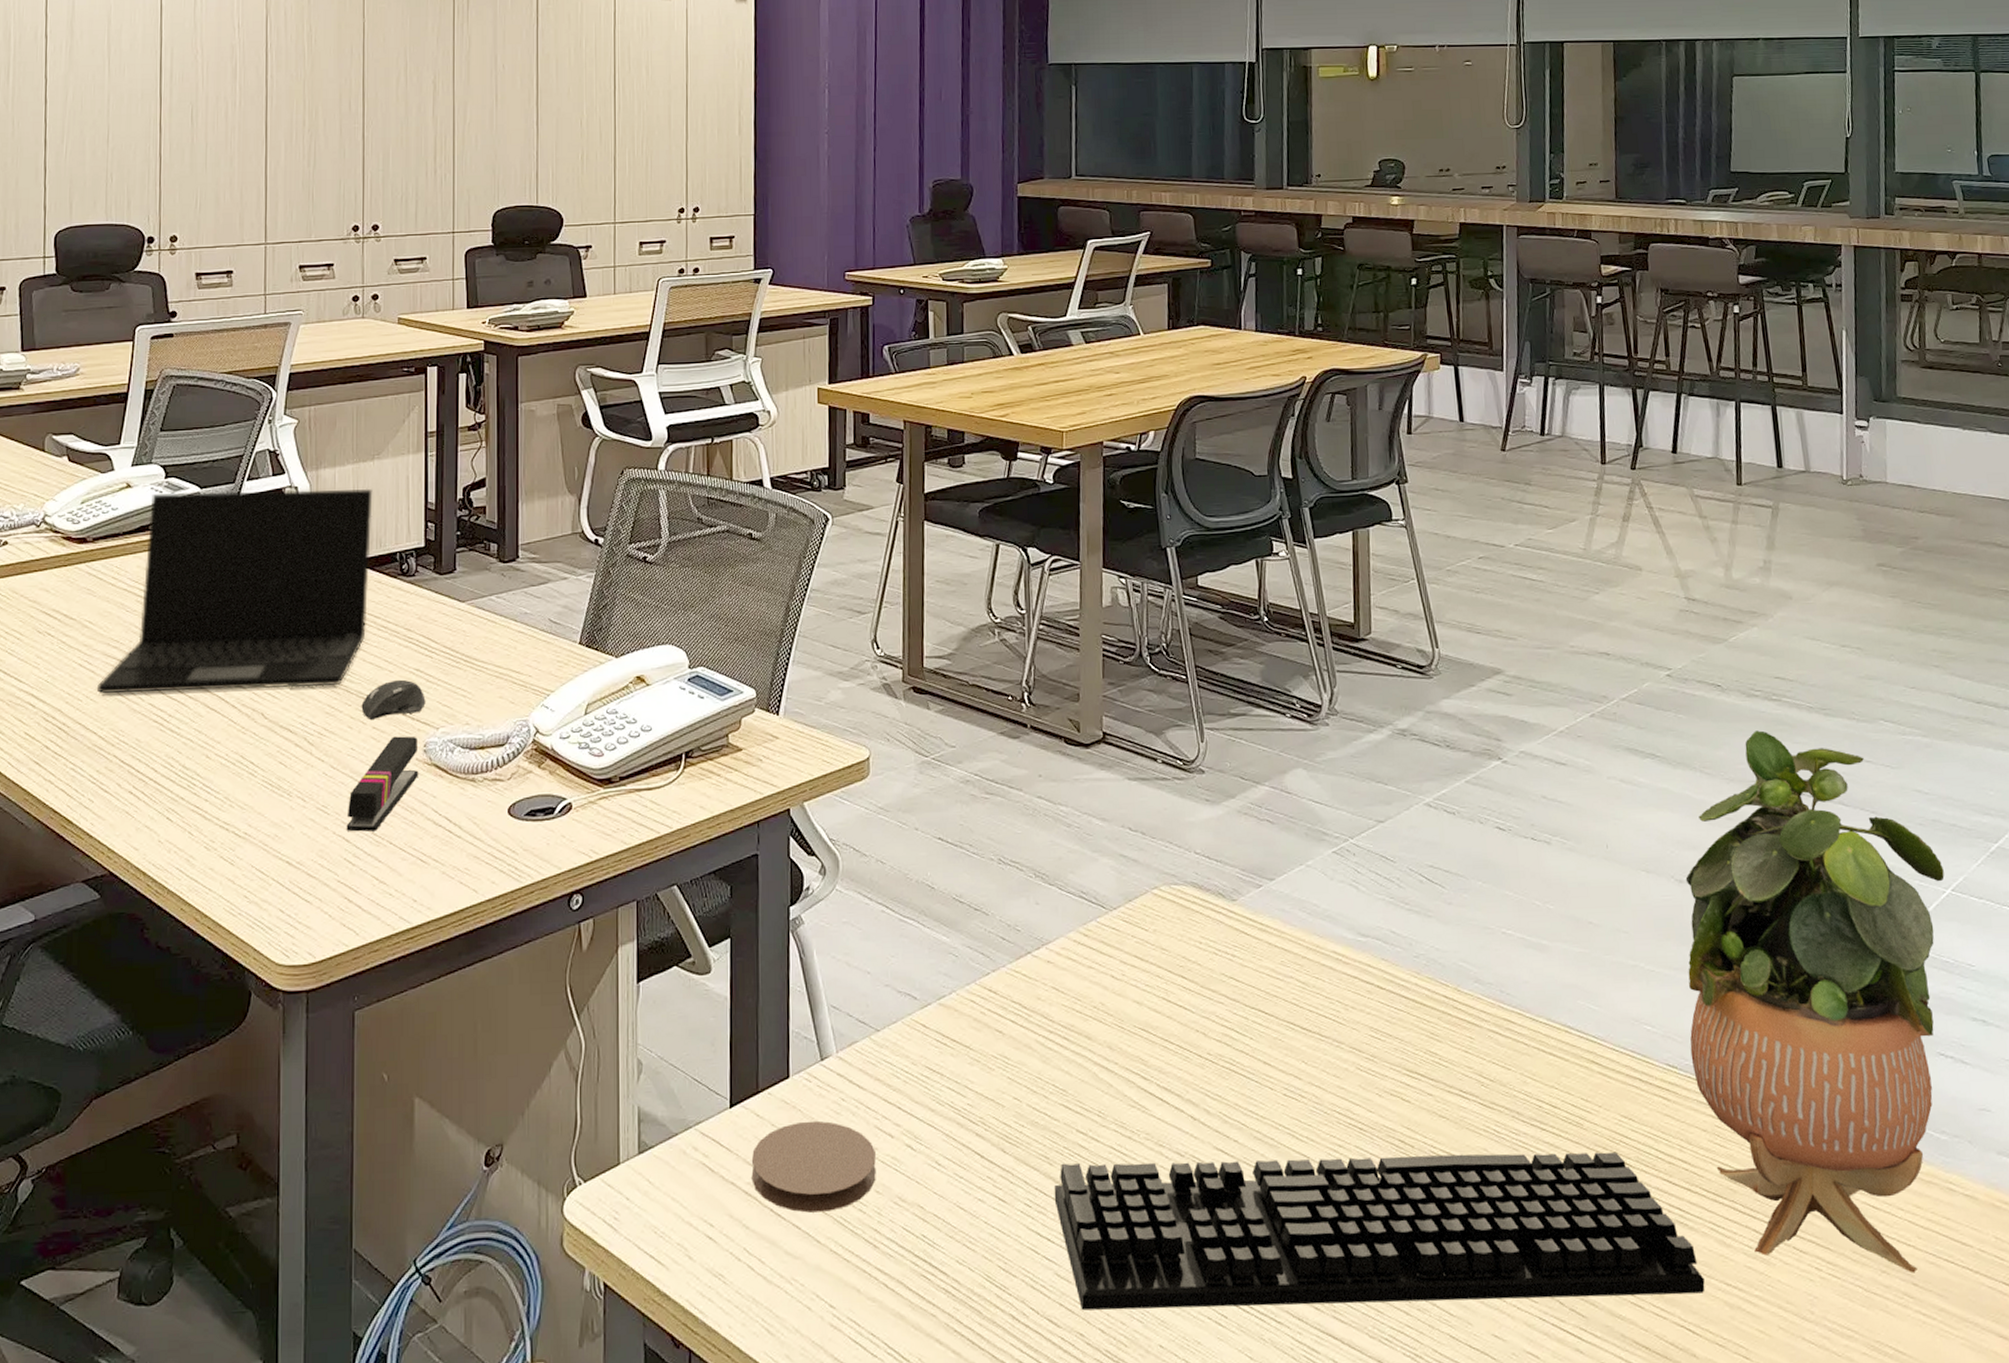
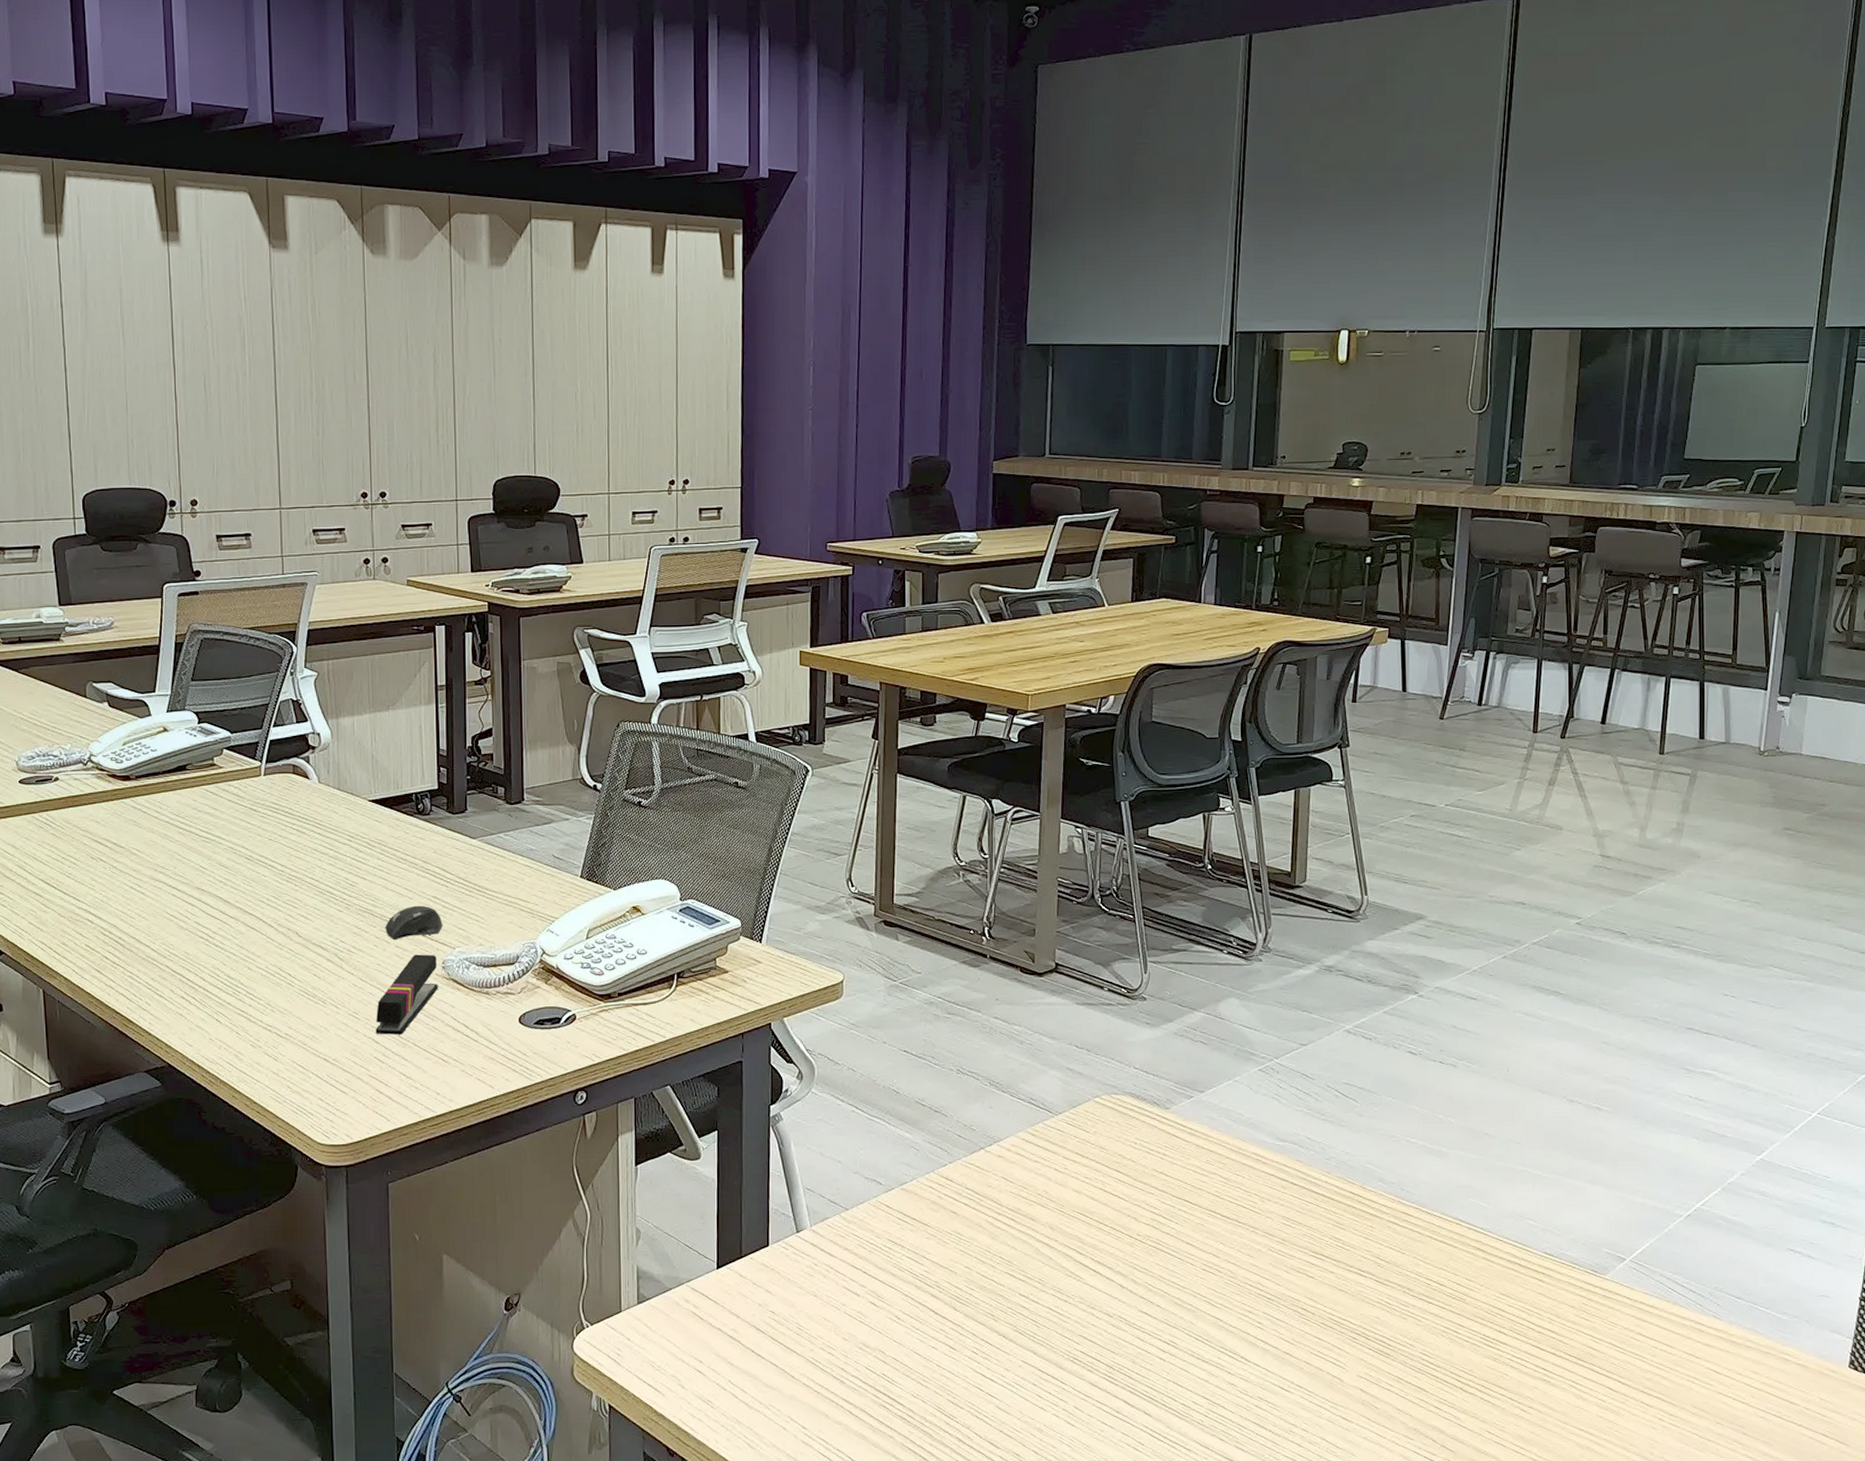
laptop: present [97,488,373,693] -> none [148,735,389,913]
coaster: present [751,1120,876,1213] -> none [735,1281,844,1354]
keyboard: present [1054,1151,1705,1311] -> none [998,1320,1560,1437]
potted plant: present [1685,730,1944,1273] -> none [1566,973,1812,1425]

